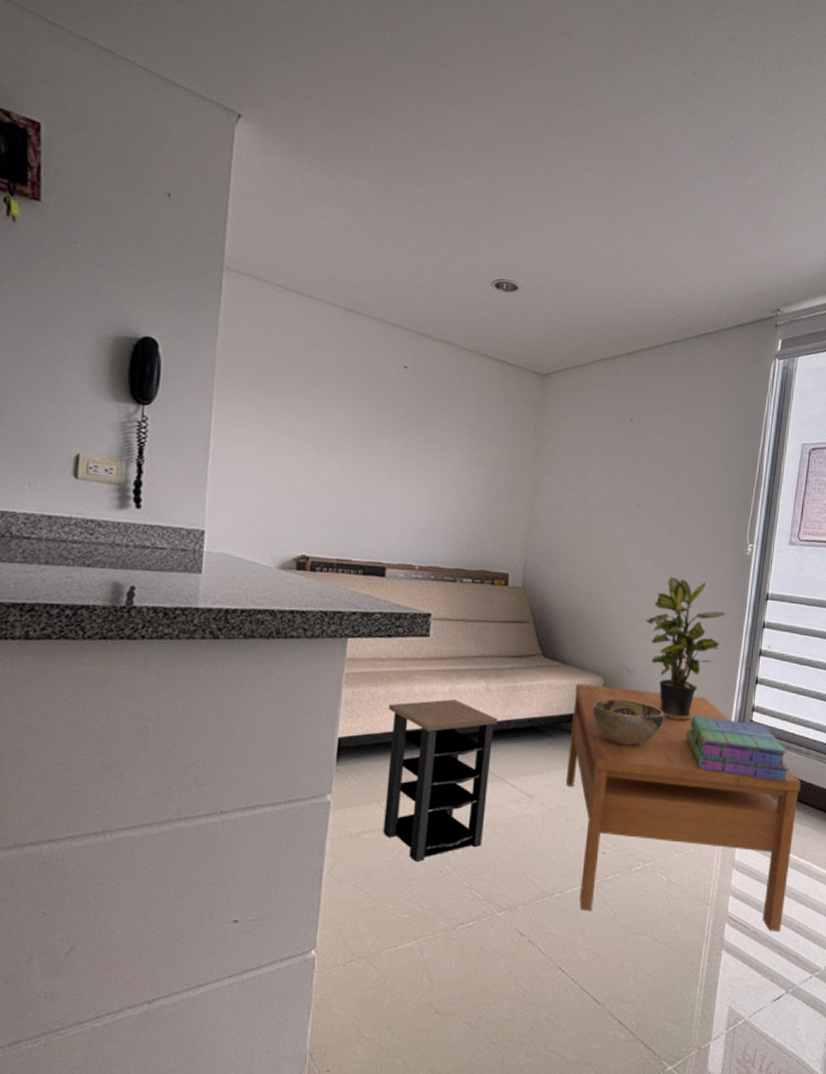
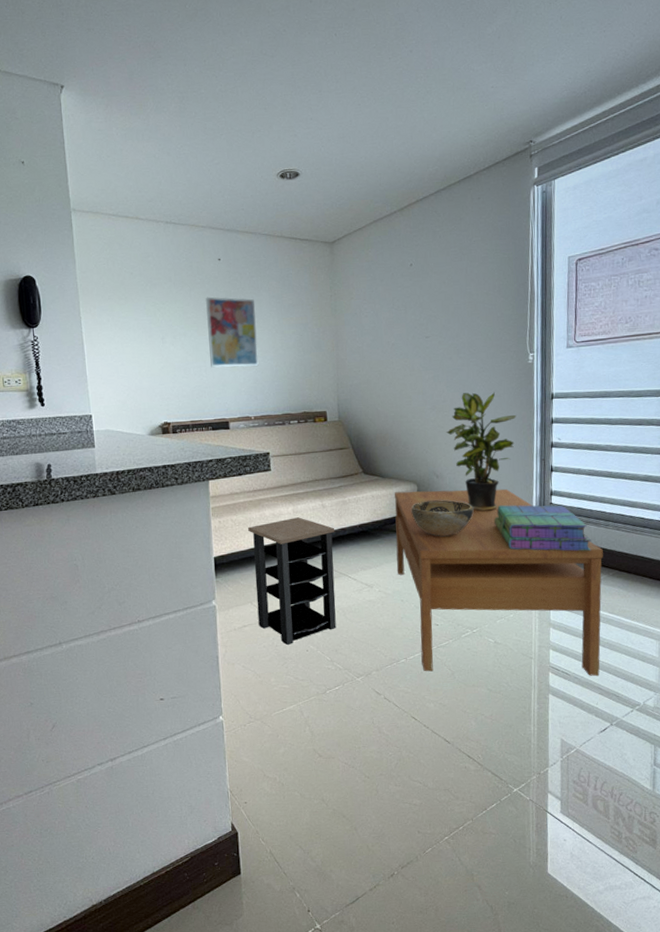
wall art: none [374,409,442,506] -> present [206,297,259,368]

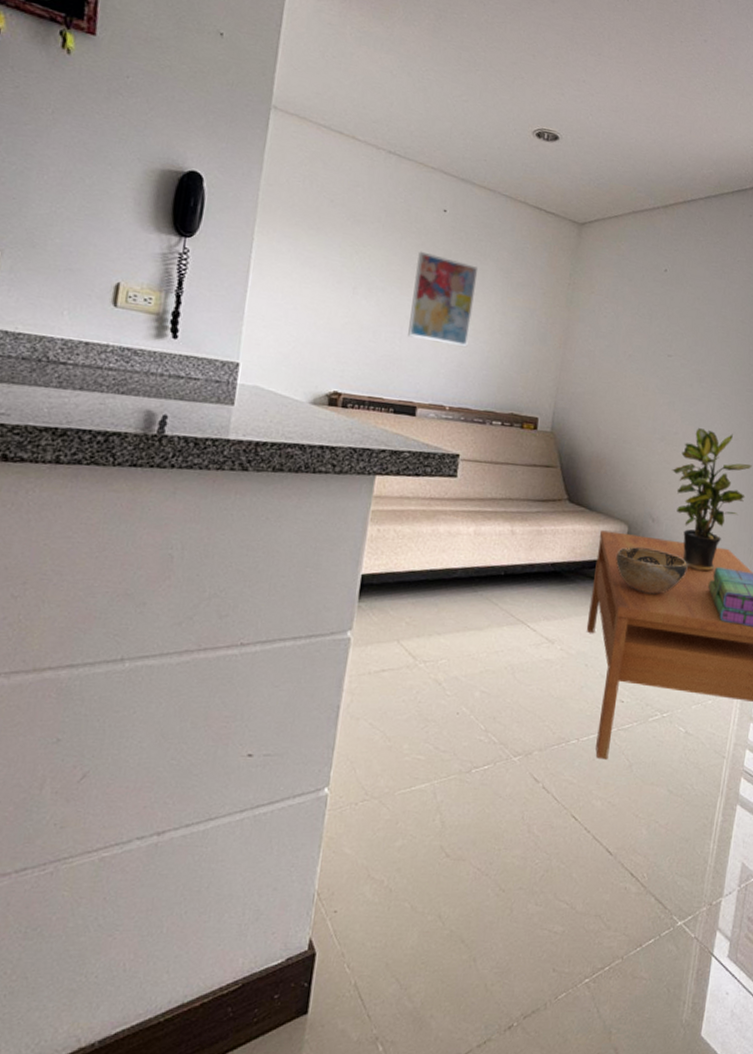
side table: present [248,517,336,645] -> none [402,540,522,702]

